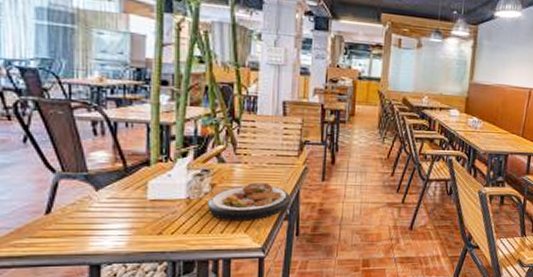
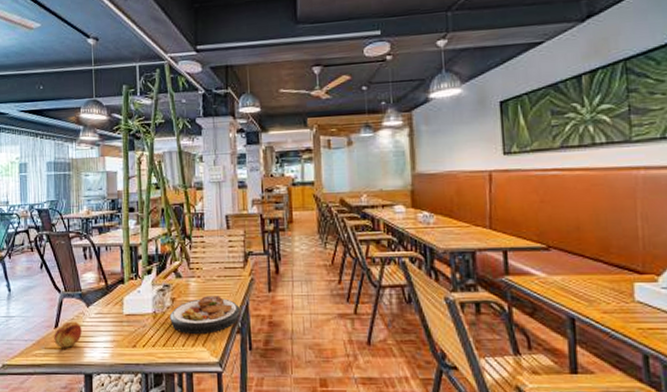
fruit: none [44,206,87,237] -> present [54,321,82,348]

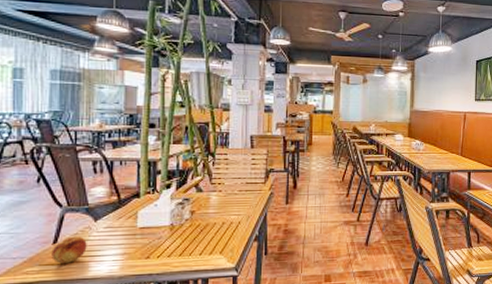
plate: present [169,296,240,335] -> none [187,208,259,244]

